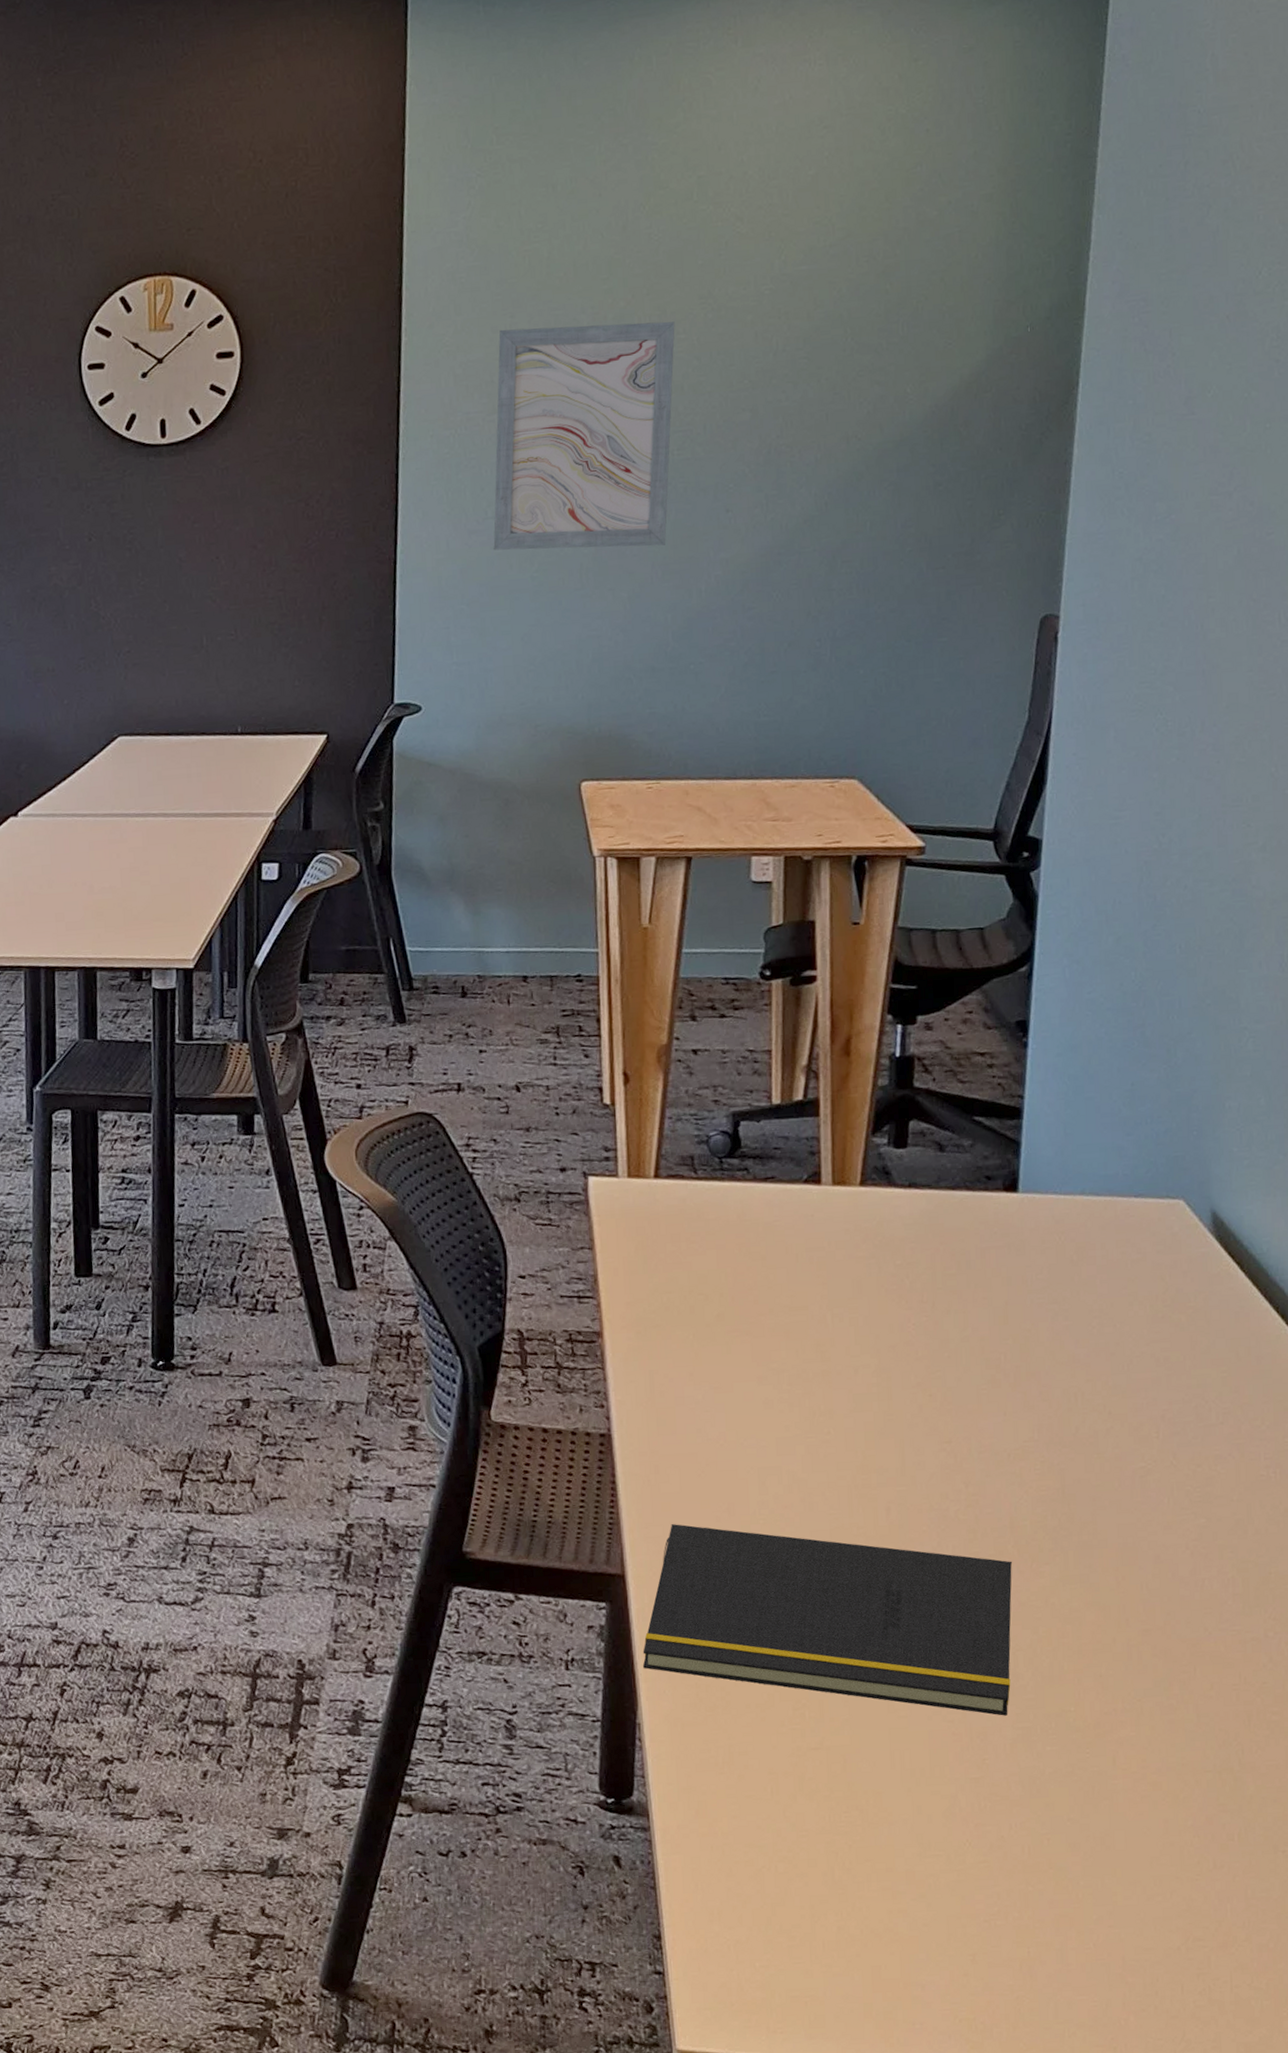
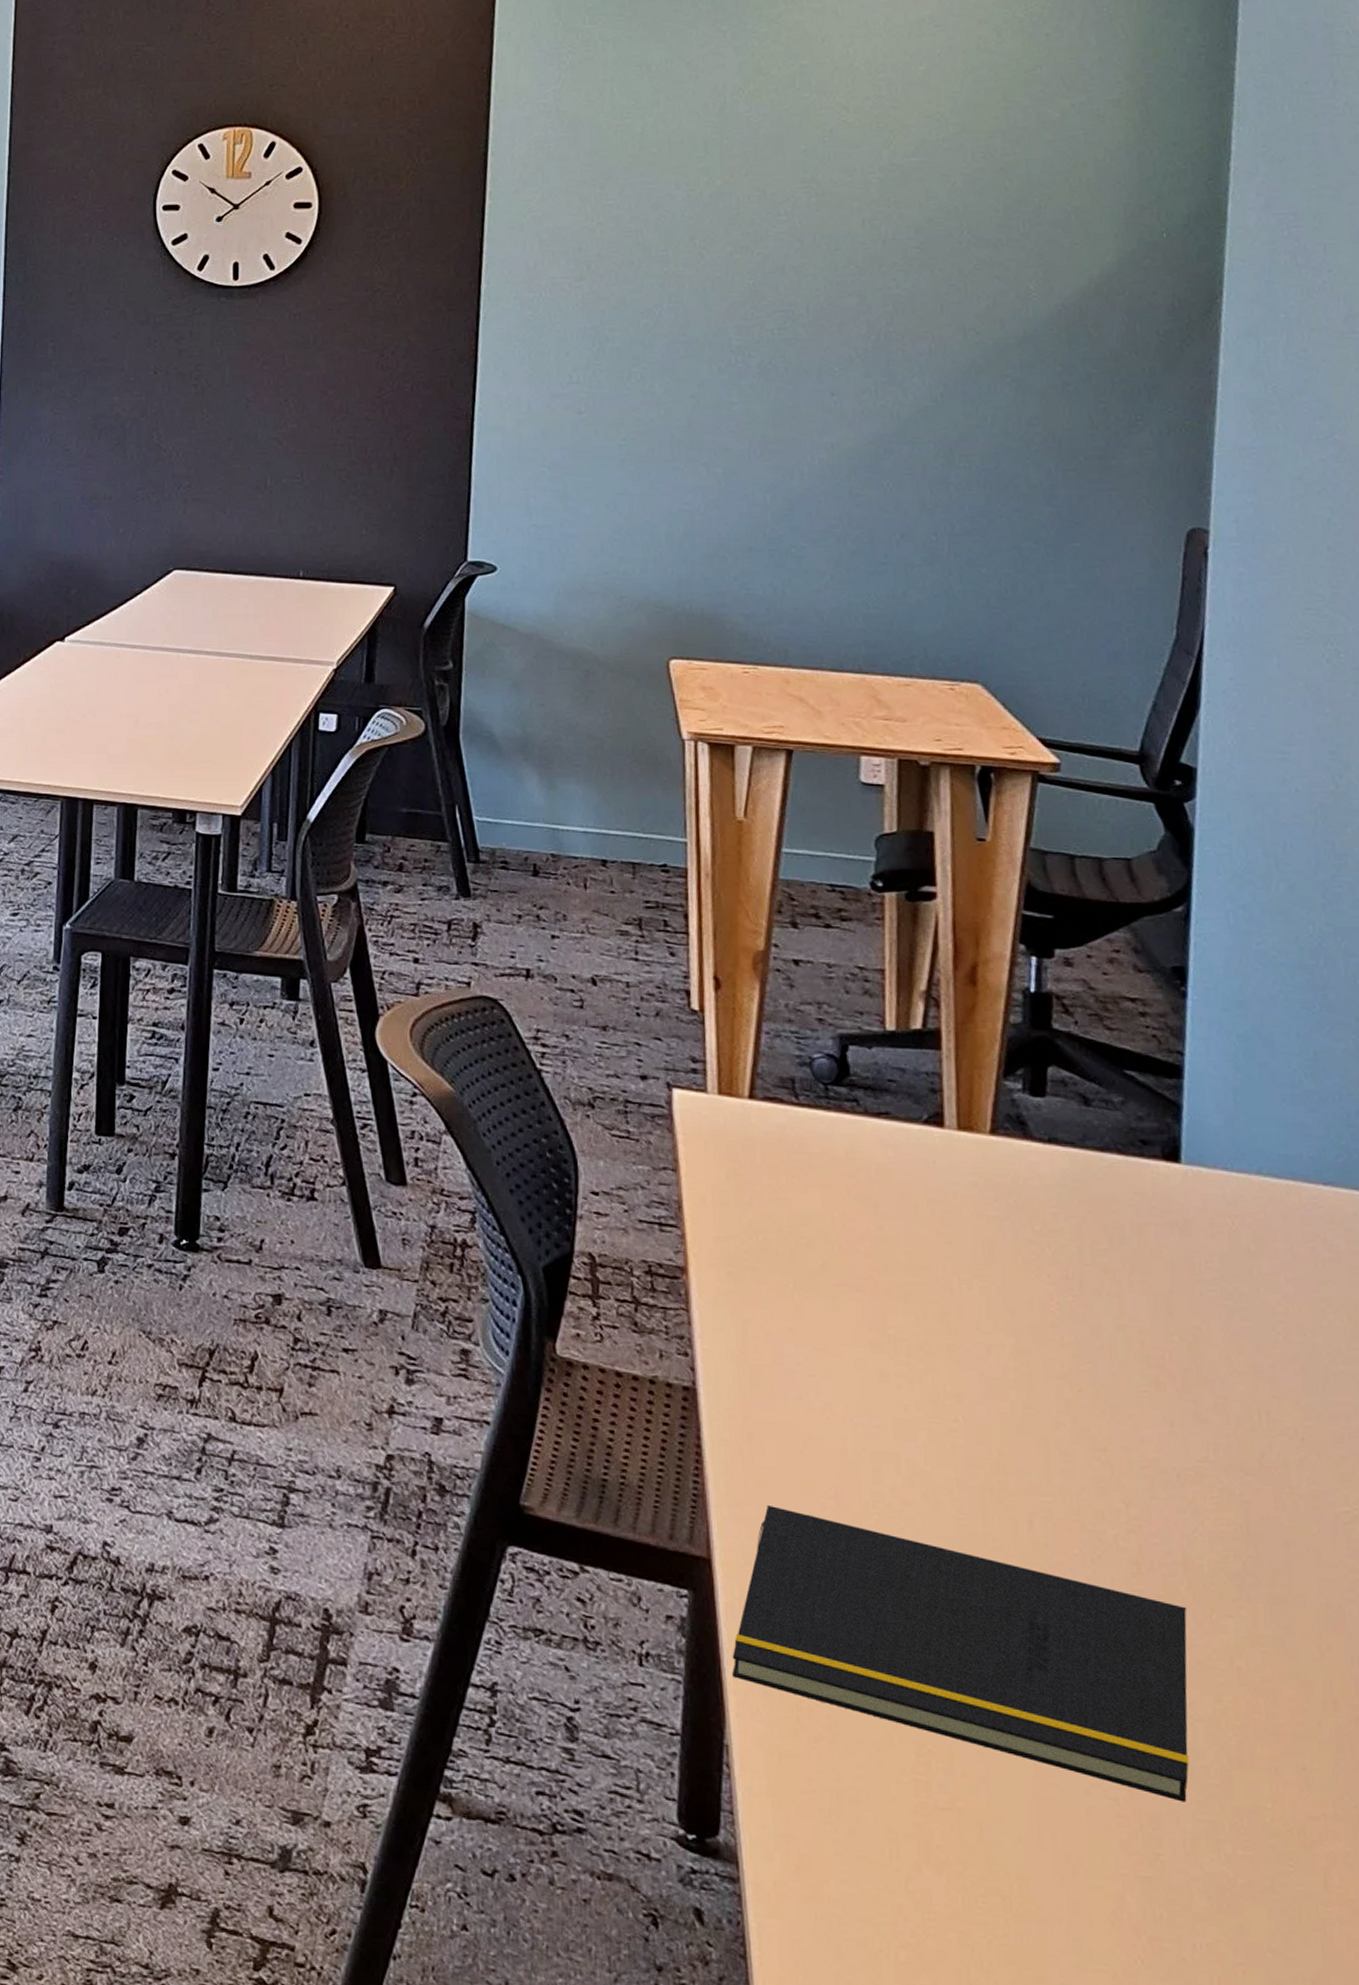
wall art: present [493,321,675,551] -> none [578,199,776,424]

